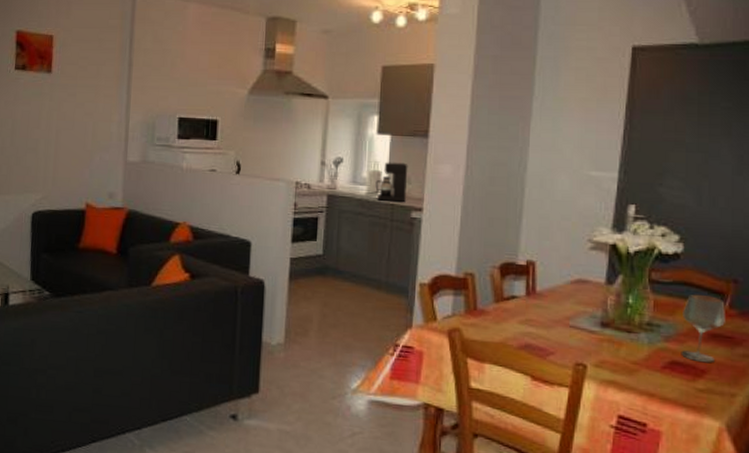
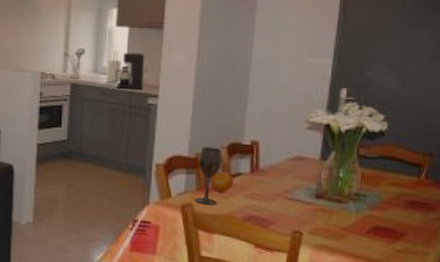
wine glass: none [464,266,495,331] -> present [195,147,223,205]
fruit: none [480,293,508,317] -> present [210,171,234,192]
wine glass: present [681,294,725,363] -> none [383,166,422,227]

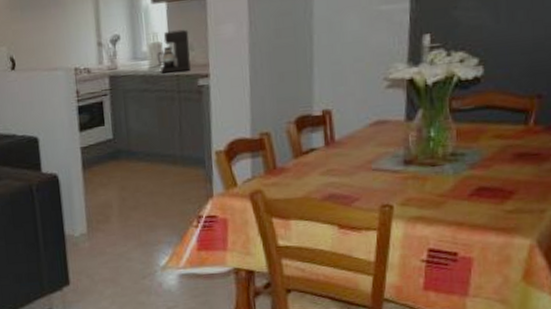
wine glass: present [195,147,223,205] -> none [263,123,292,189]
fruit: present [210,171,234,192] -> none [279,149,307,173]

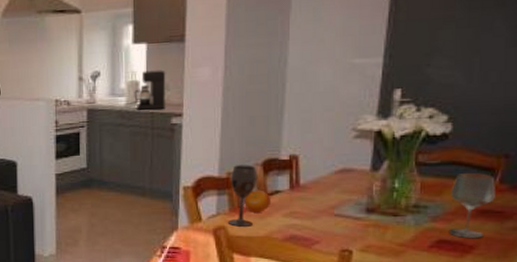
wine glass: none [263,123,292,189] -> present [228,165,258,227]
fruit: none [279,149,307,173] -> present [244,190,272,213]
wine glass: none [486,115,531,184] -> present [448,172,495,239]

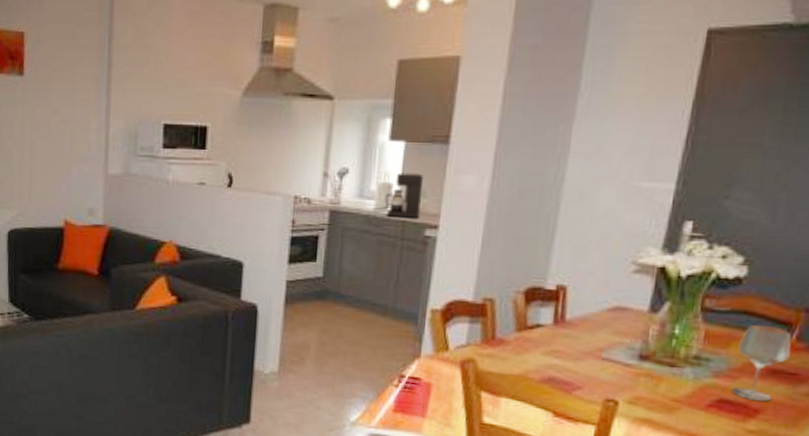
wine glass: present [228,165,258,227] -> none [479,290,518,362]
fruit: present [244,190,272,213] -> none [499,321,531,347]

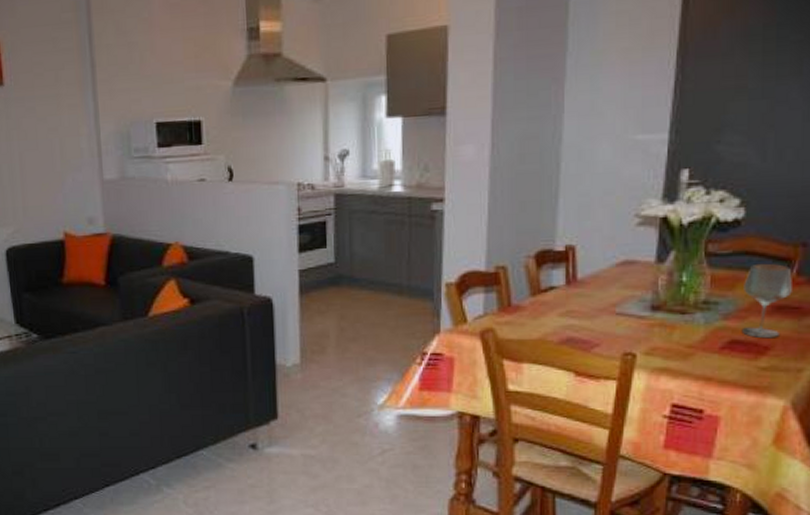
coffee maker: present [385,172,424,218] -> none [388,148,425,195]

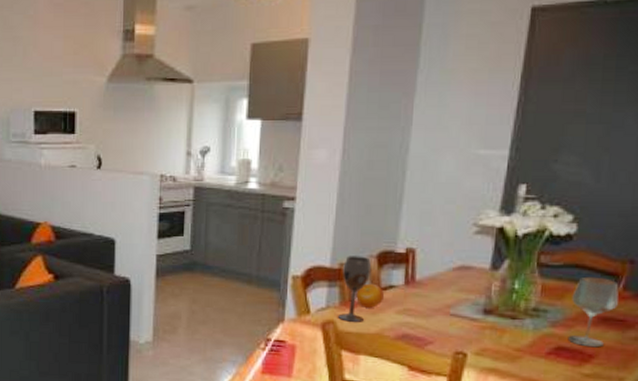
wine glass: none [497,257,530,329] -> present [338,256,372,322]
fruit: none [515,286,546,312] -> present [356,283,385,308]

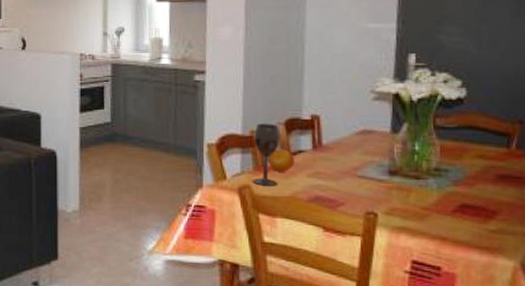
wine glass: present [568,276,619,348] -> none [470,137,513,204]

